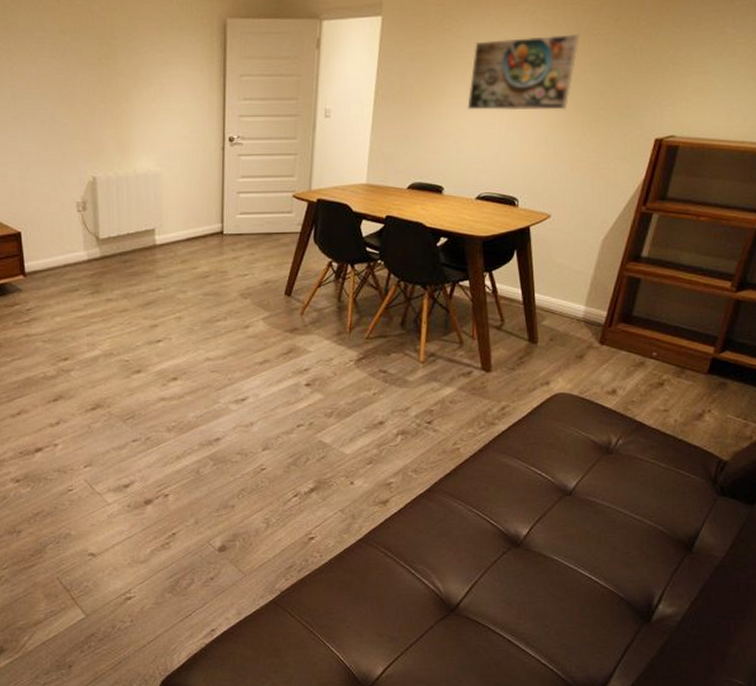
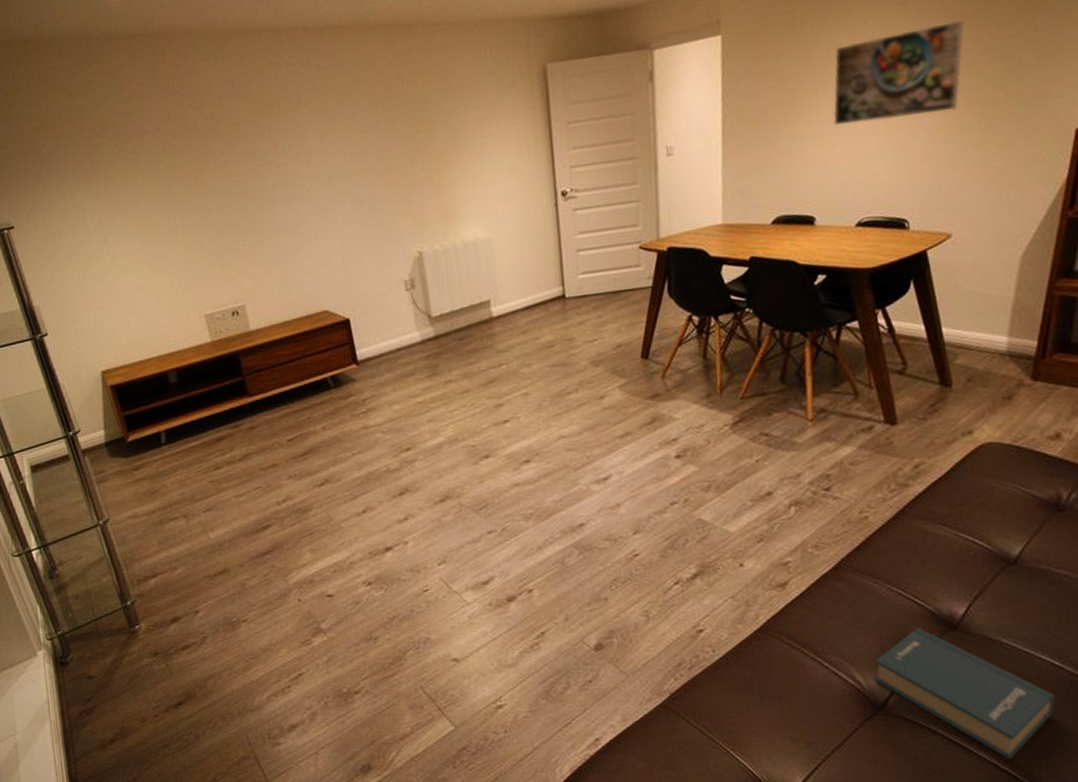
book: none [451,543,590,655] -> present [874,627,1056,759]

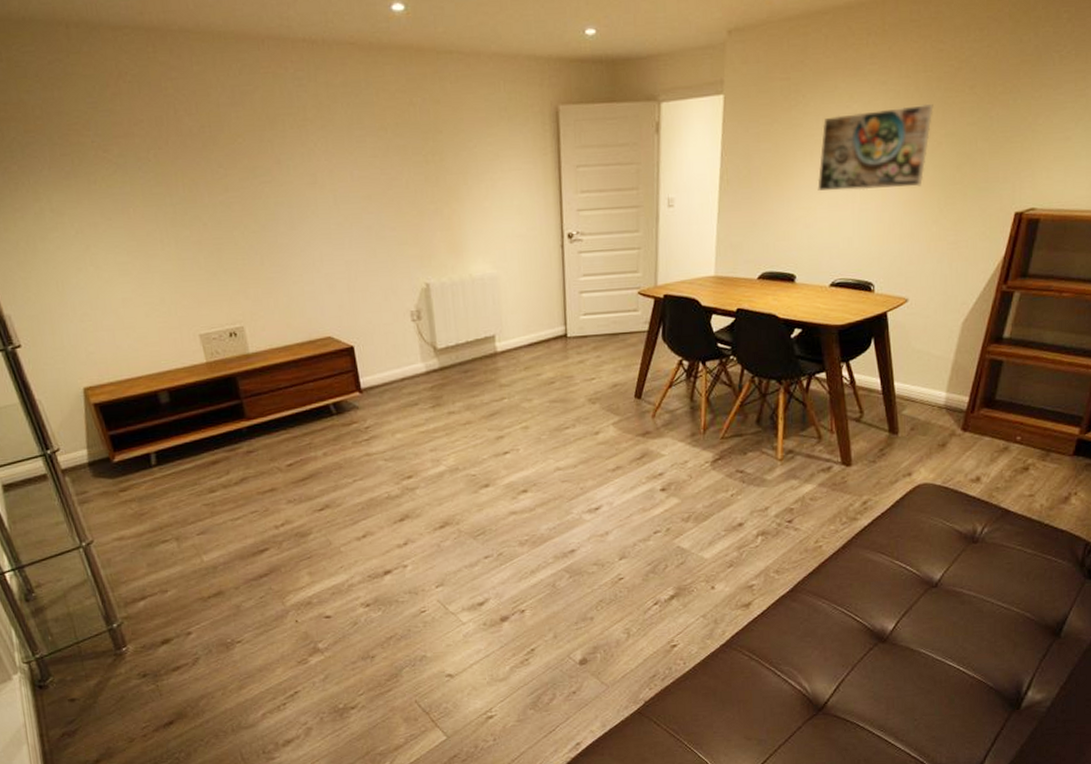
book: present [874,627,1056,759] -> none [818,640,958,748]

